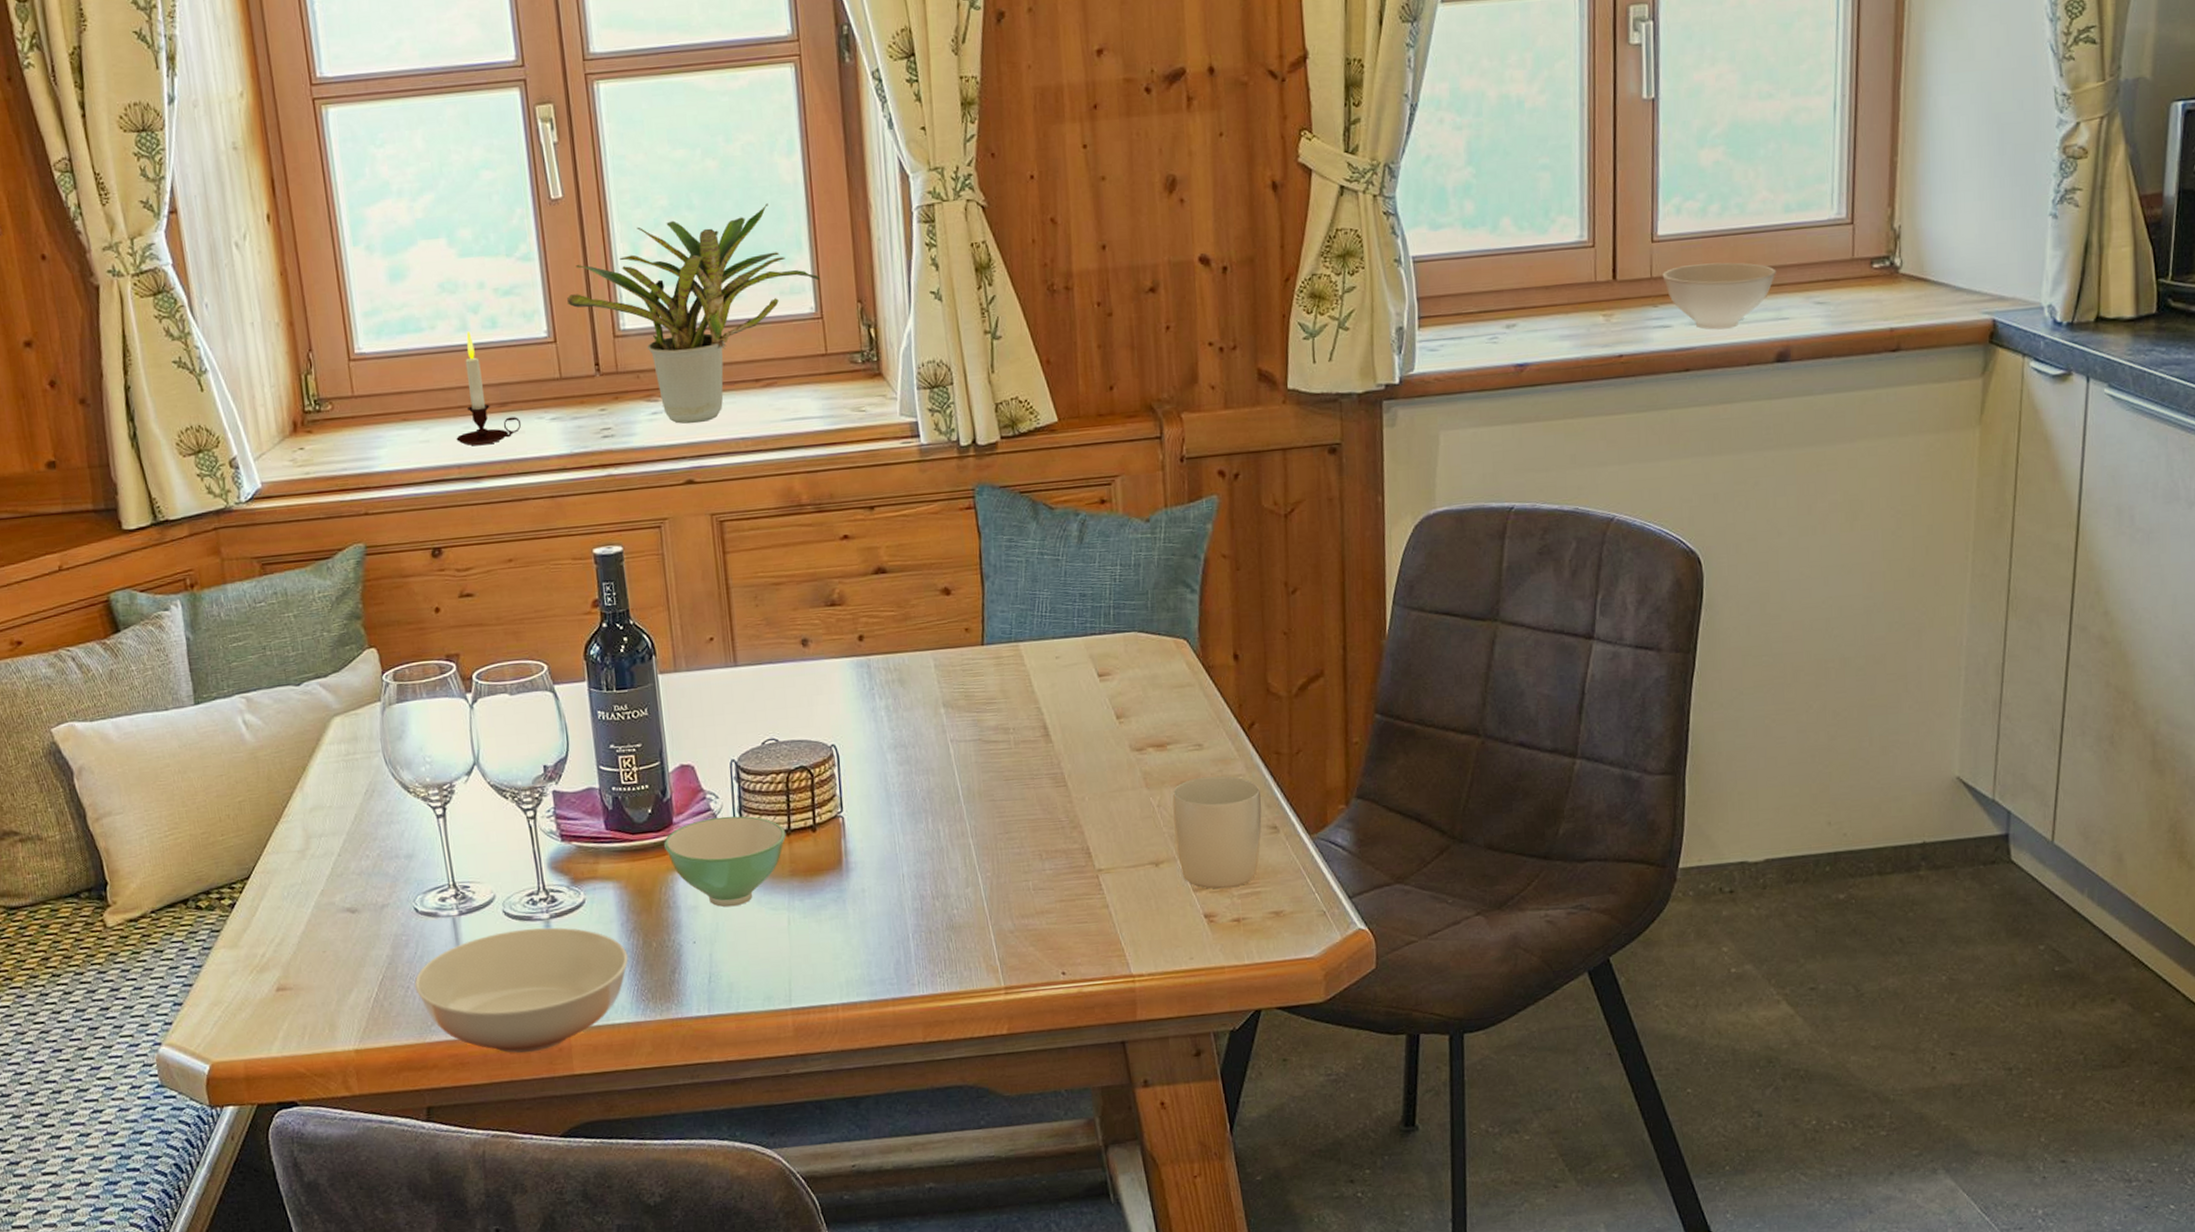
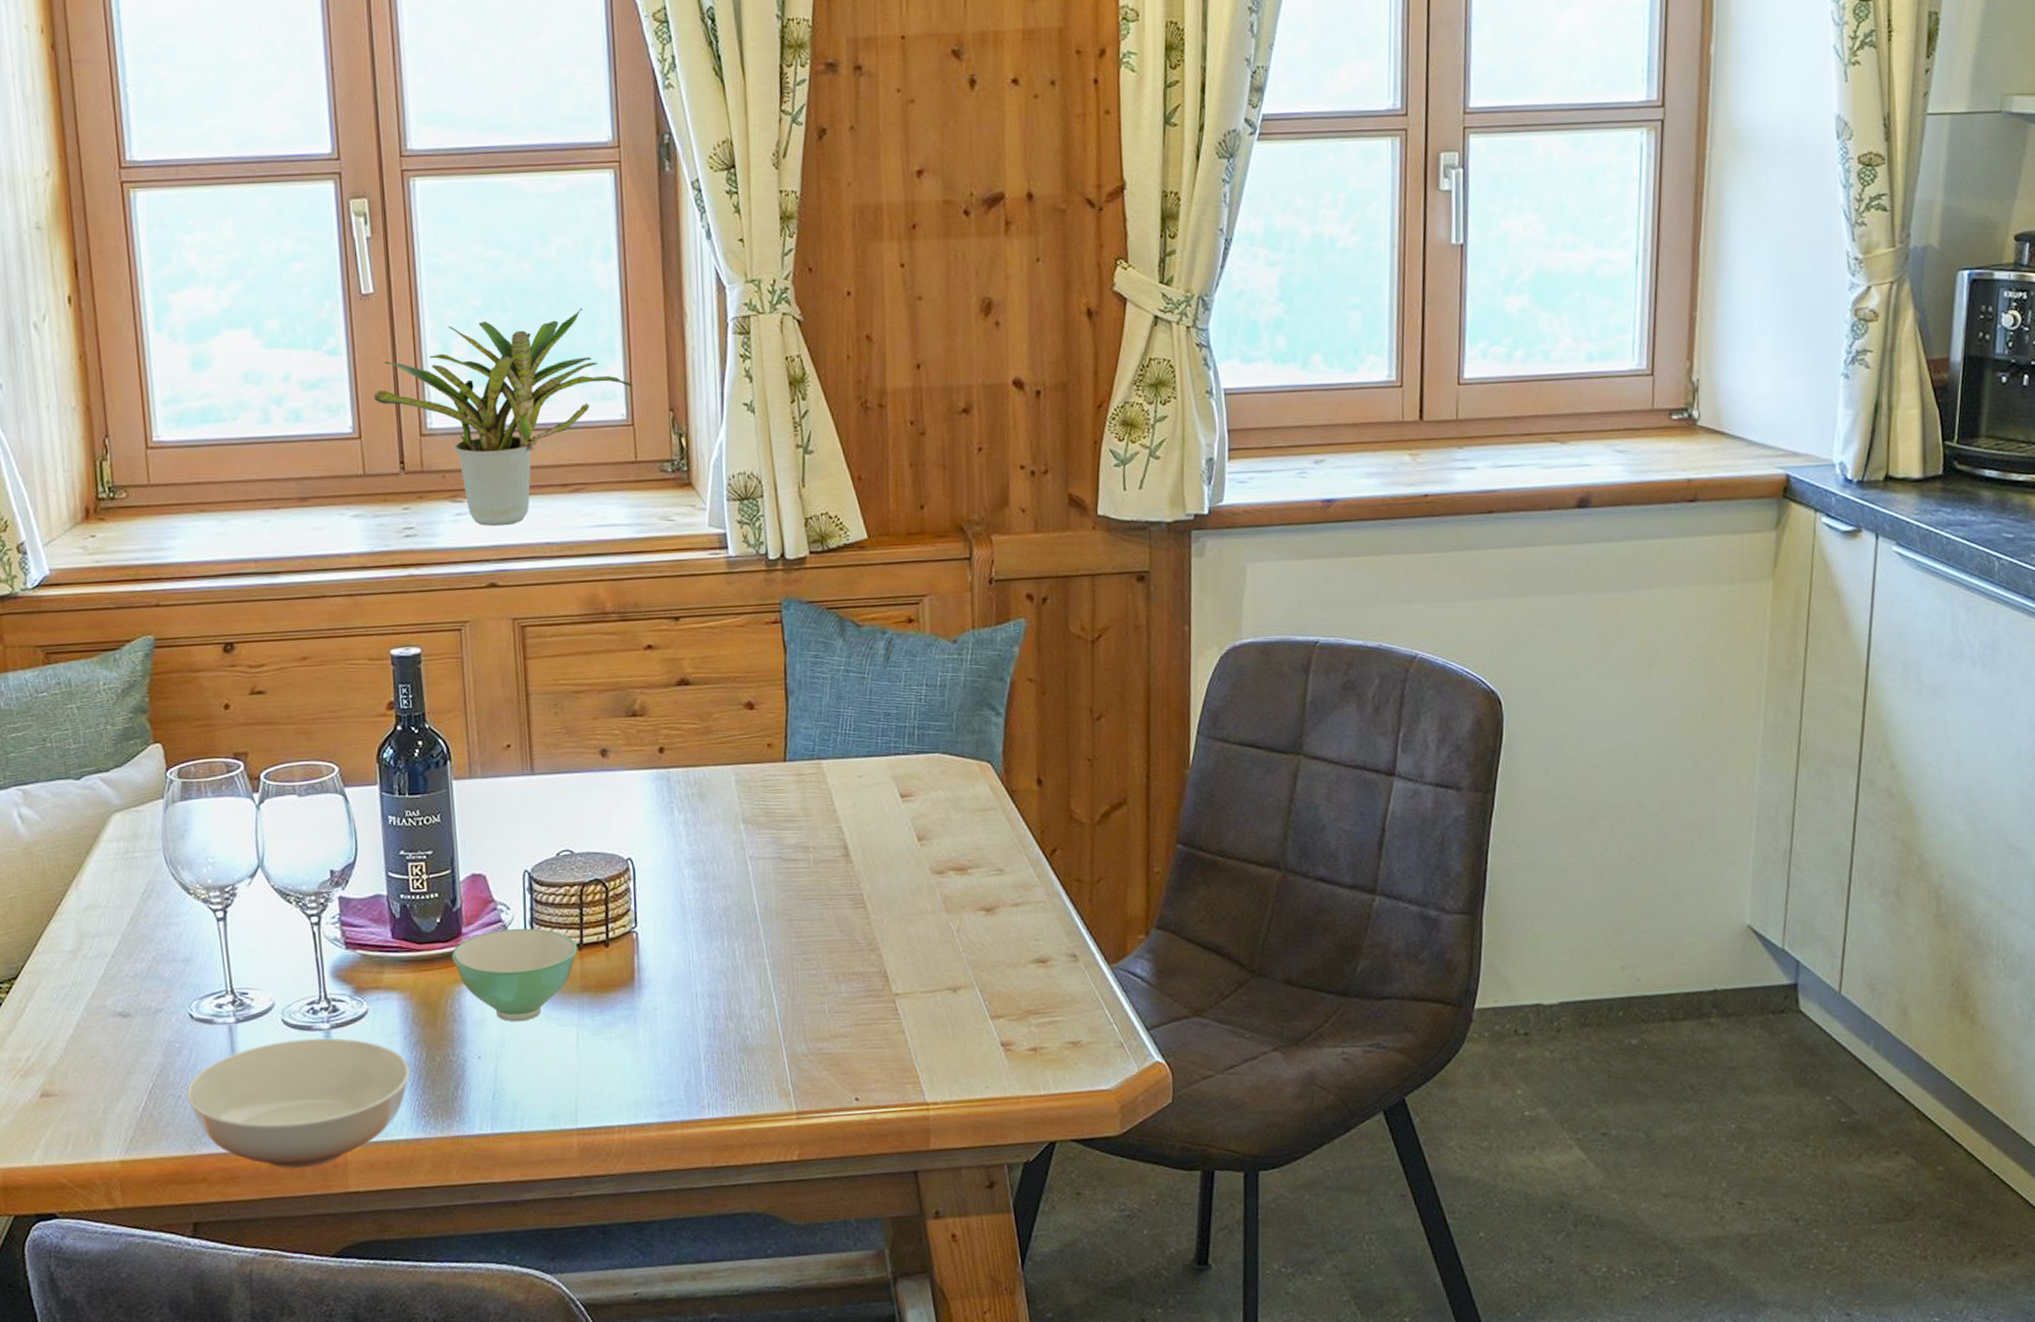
candle: present [456,331,522,446] -> none [254,424,322,541]
mug: present [1172,775,1262,889] -> none [972,901,1061,1017]
bowl: present [1662,262,1777,330] -> none [1468,407,1579,474]

